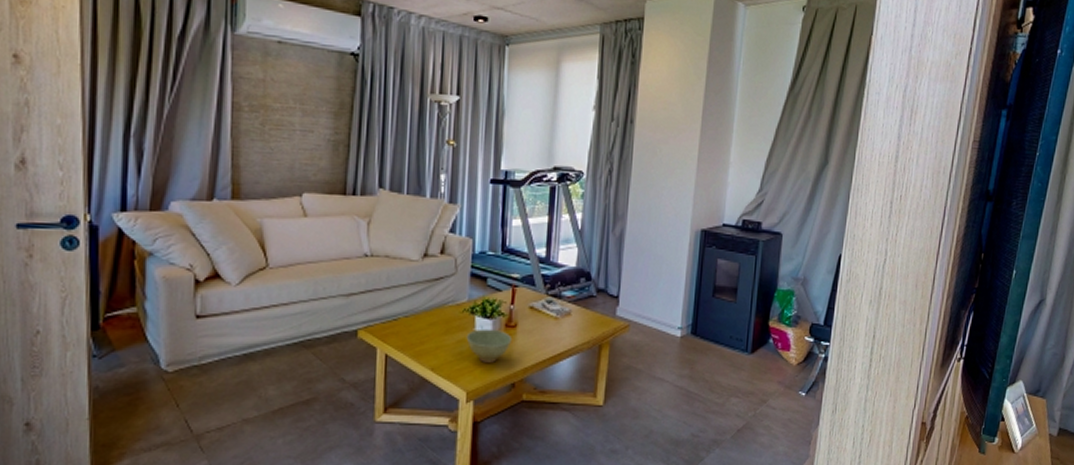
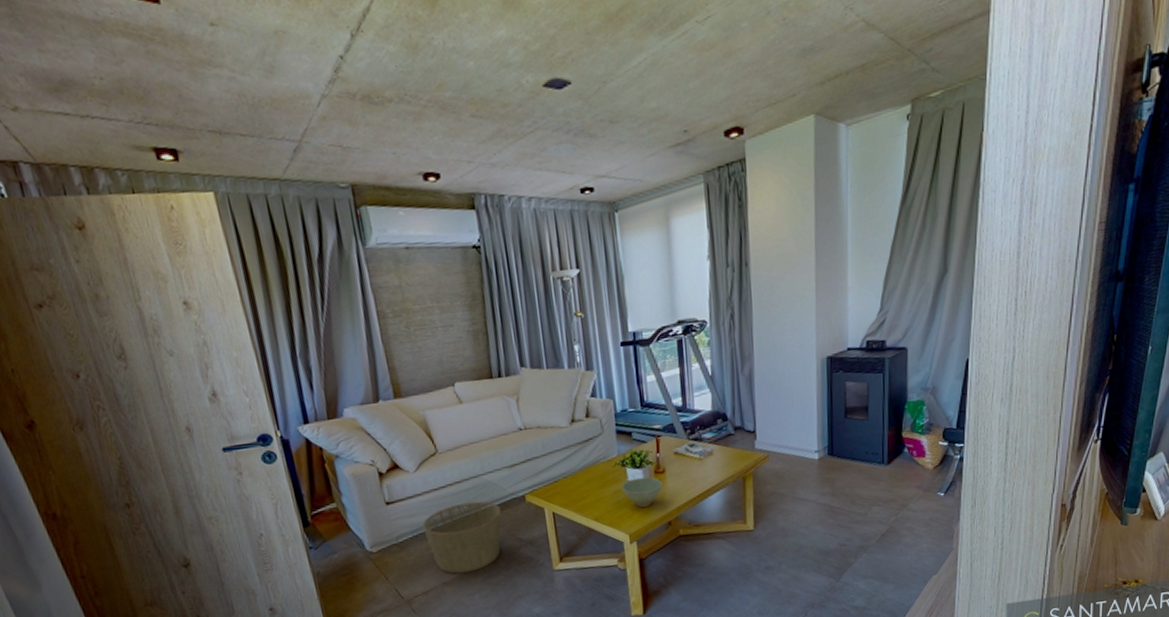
basket: none [233,329,328,411] -> present [422,501,502,574]

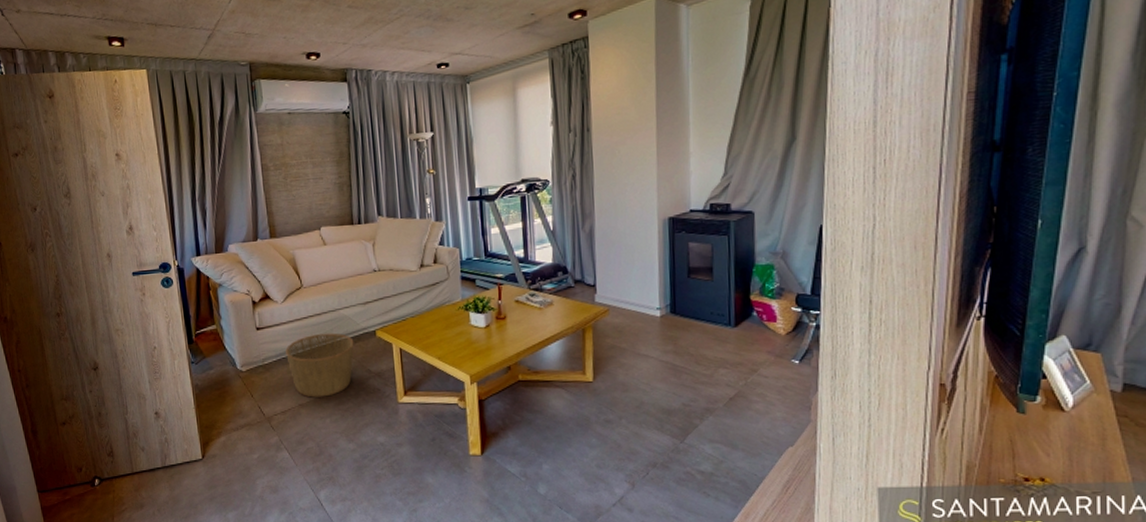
bowl: present [621,477,663,507] -> none [463,321,504,350]

